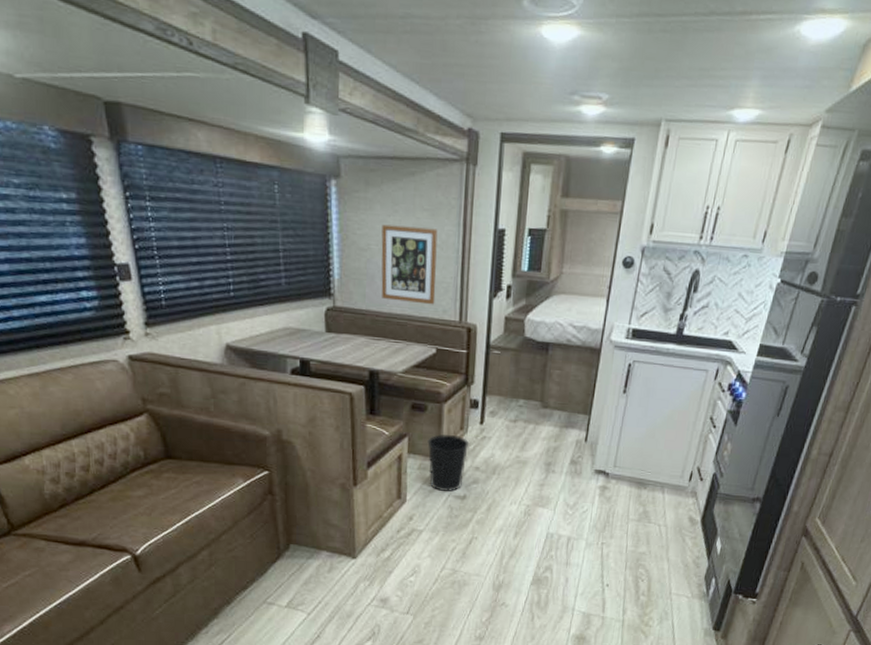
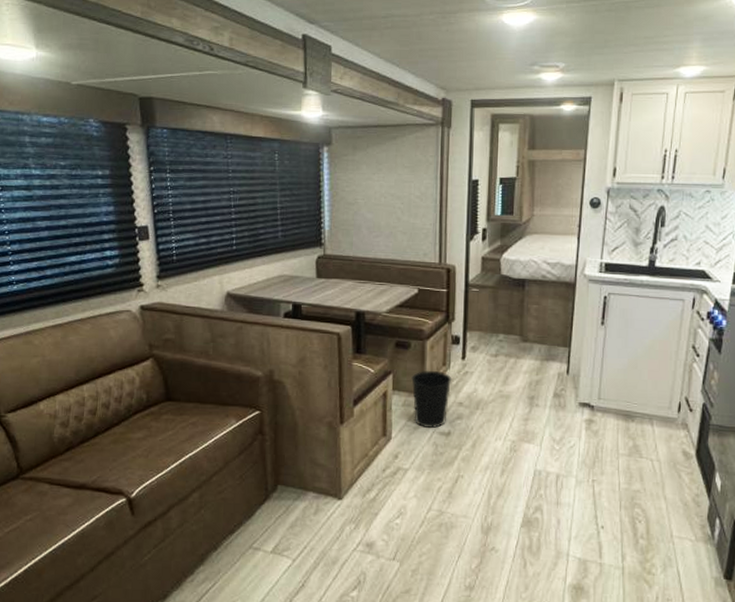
wall art: present [381,224,438,305] -> none [367,181,417,249]

